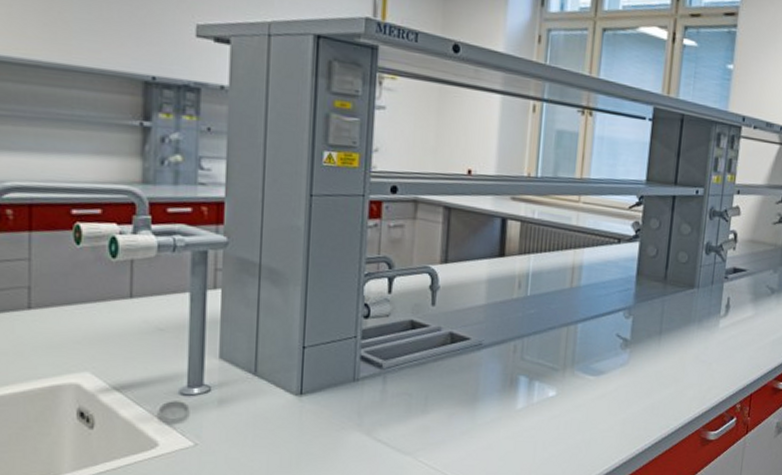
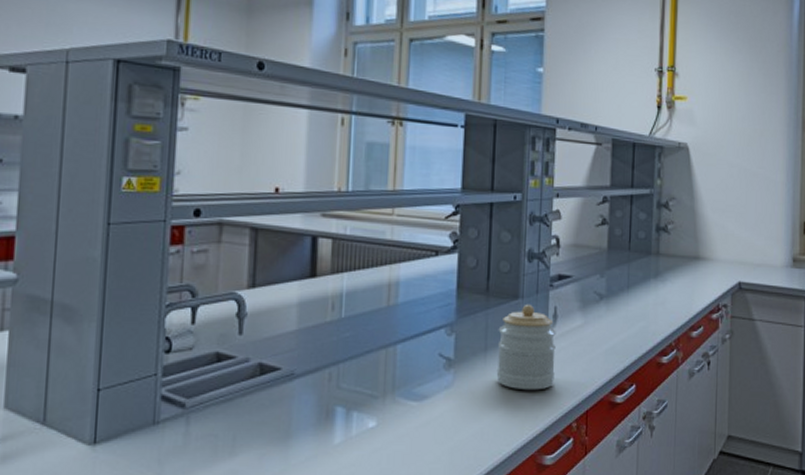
jar: none [669,293,728,373] -> present [496,303,556,391]

